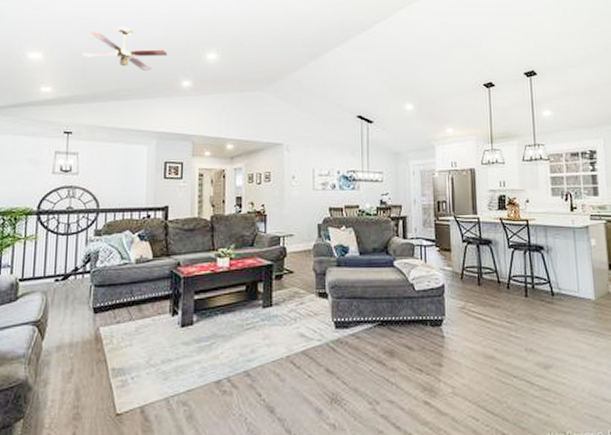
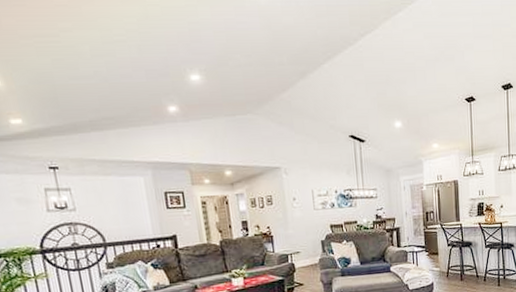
ceiling fan: present [80,26,167,71] -> none [46,45,146,96]

